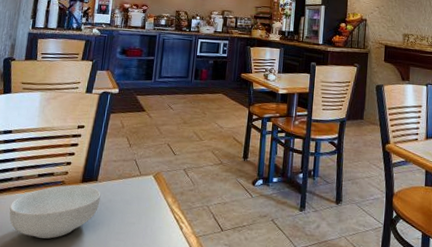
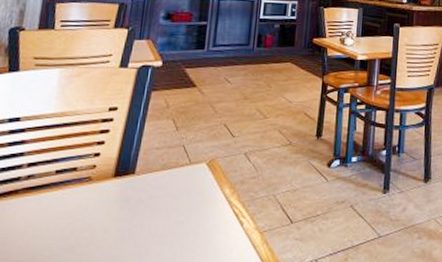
cereal bowl: present [9,185,101,239] -> none [15,181,140,250]

